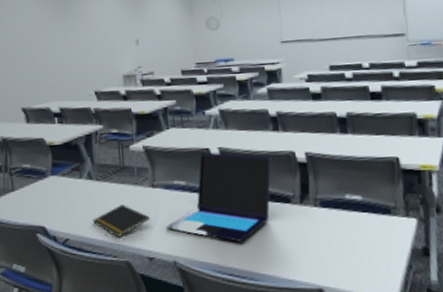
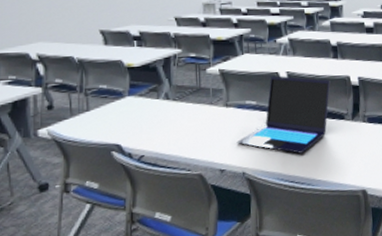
notepad: present [93,204,150,237] -> none [169,122,222,152]

